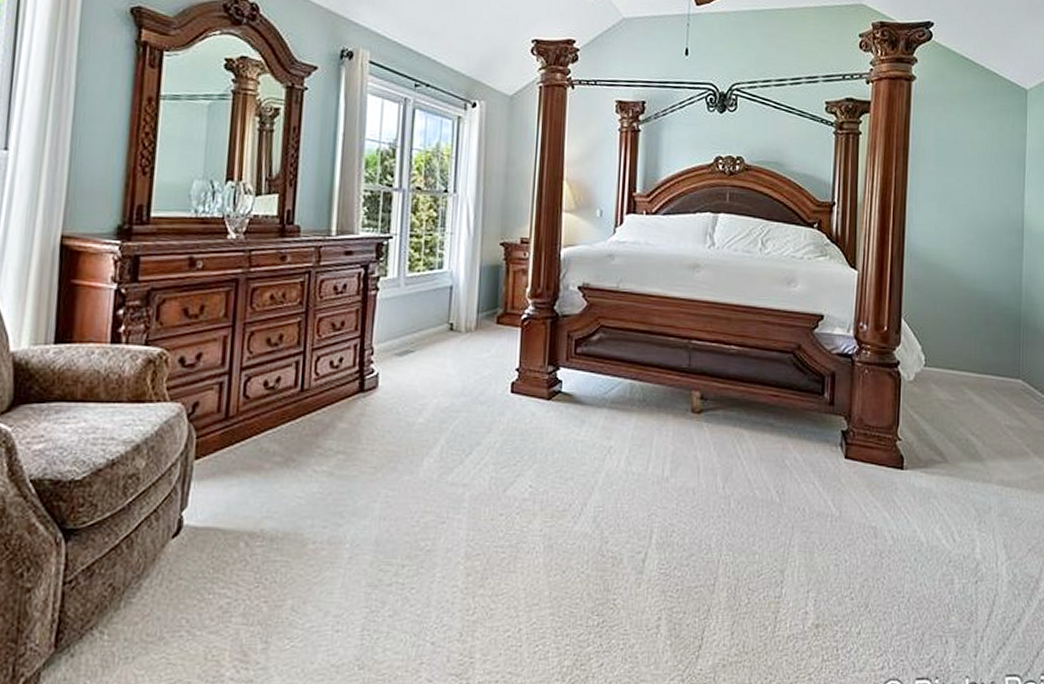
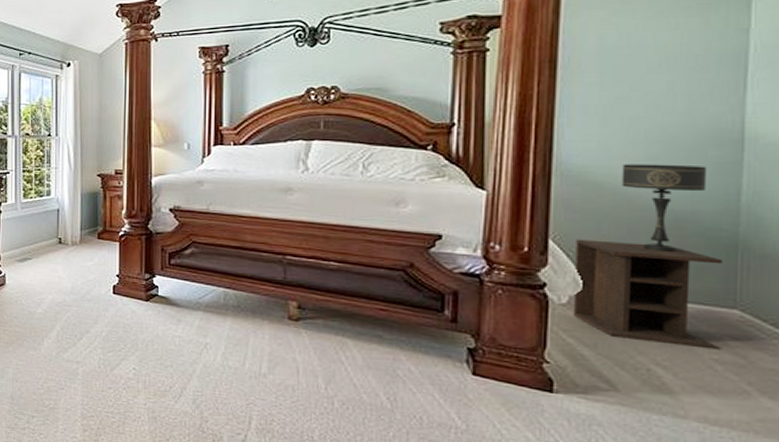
nightstand: none [917,318,1012,417] -> present [572,239,724,350]
table lamp: none [950,247,1003,330] -> present [621,164,708,253]

